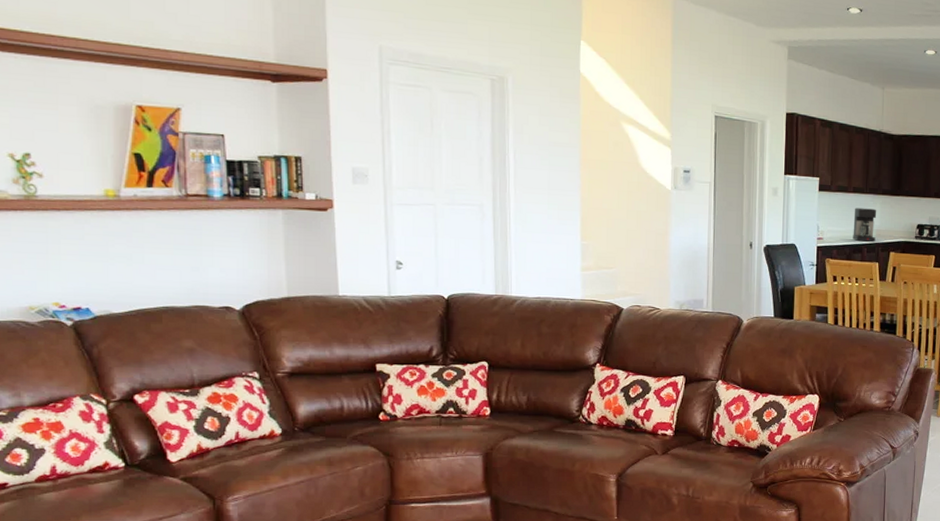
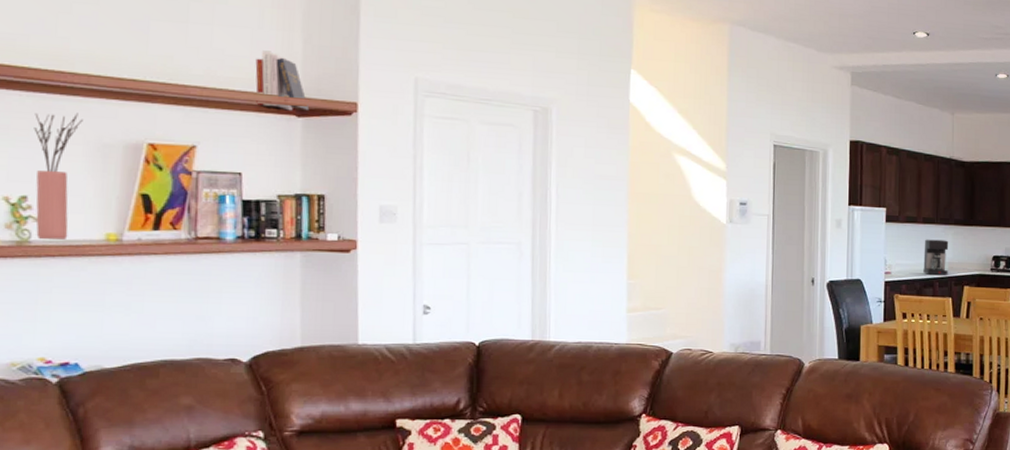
vase: none [30,75,75,195] -> present [33,113,83,241]
books: none [230,17,283,77] -> present [255,50,310,112]

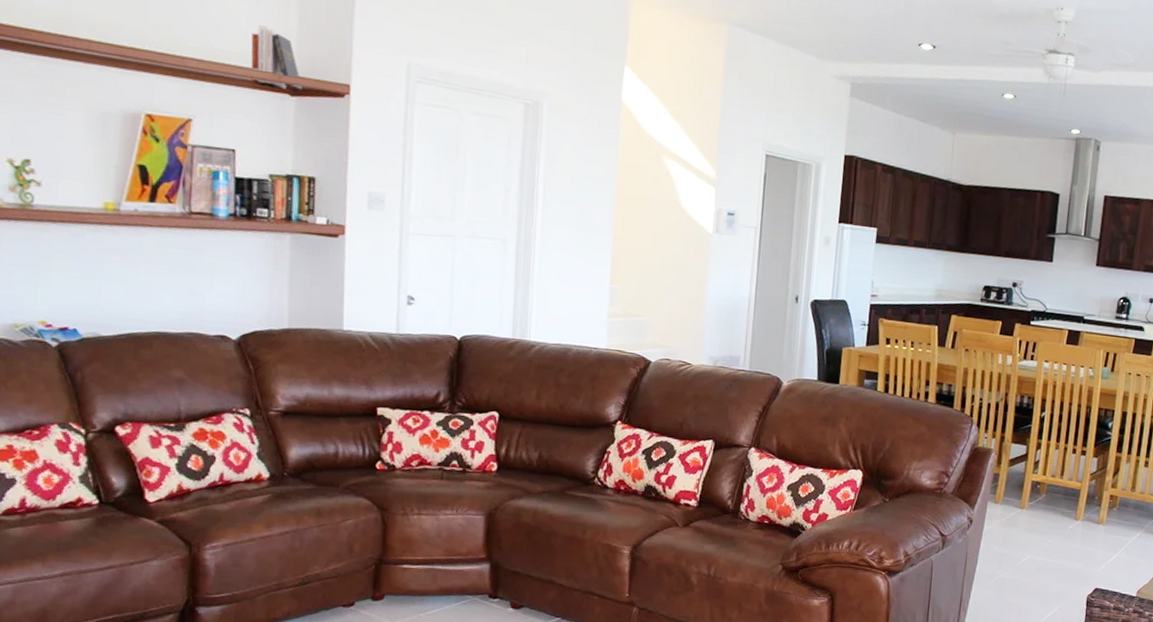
vase: present [33,113,83,241] -> none [37,76,84,206]
coffee maker: present [923,239,949,275] -> none [910,263,940,302]

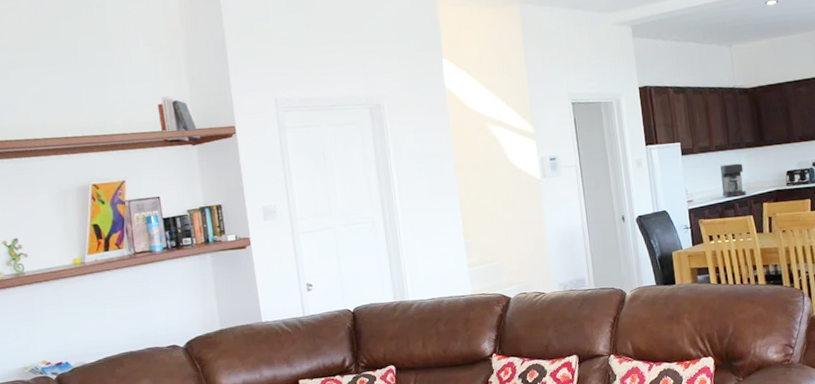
coffee maker: none [910,263,940,302] -> present [720,163,747,197]

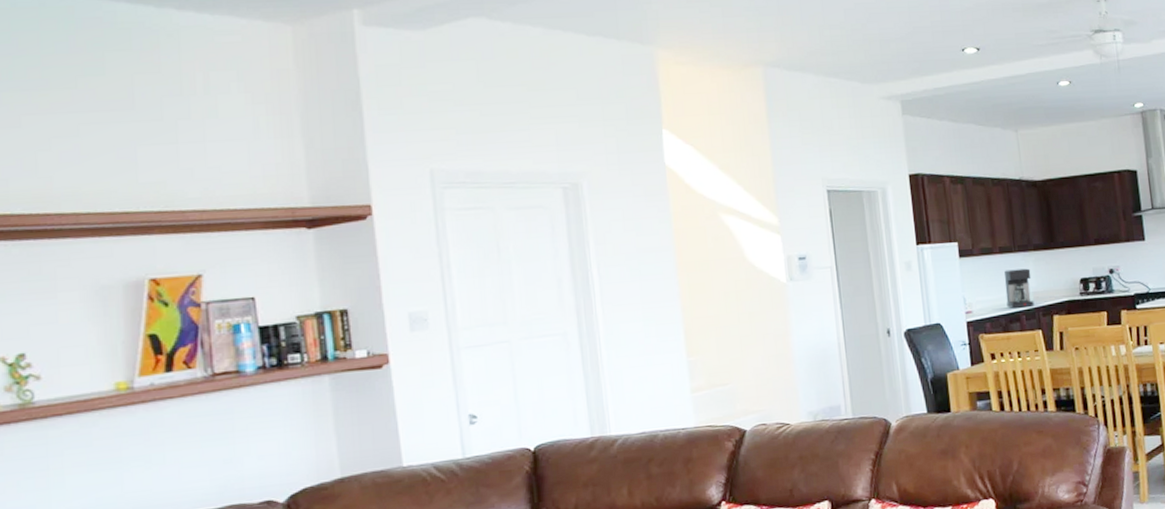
books: present [157,96,201,143] -> none [255,161,320,225]

